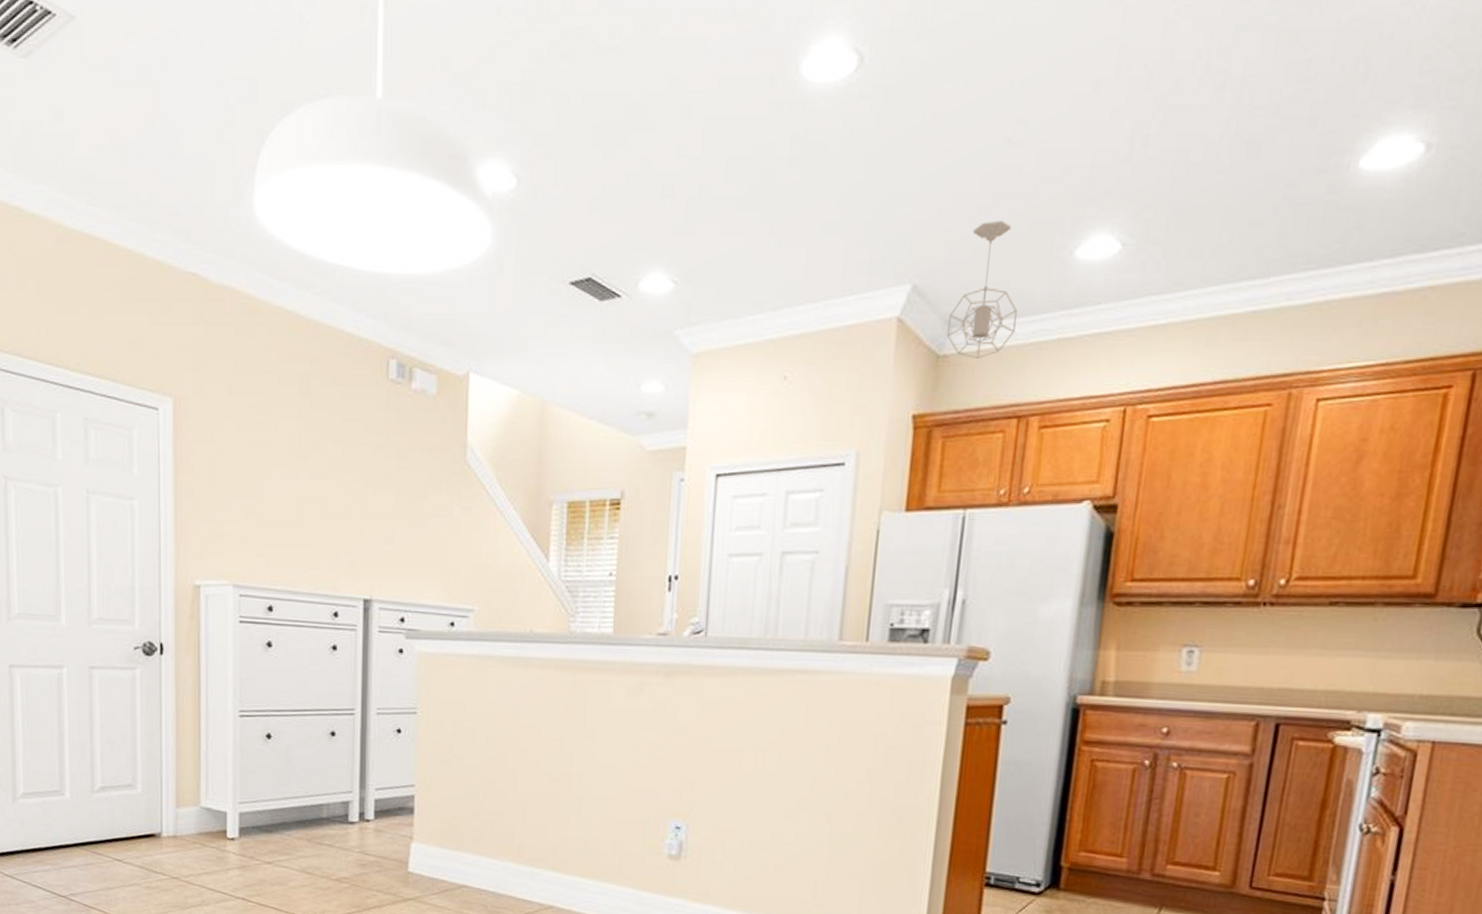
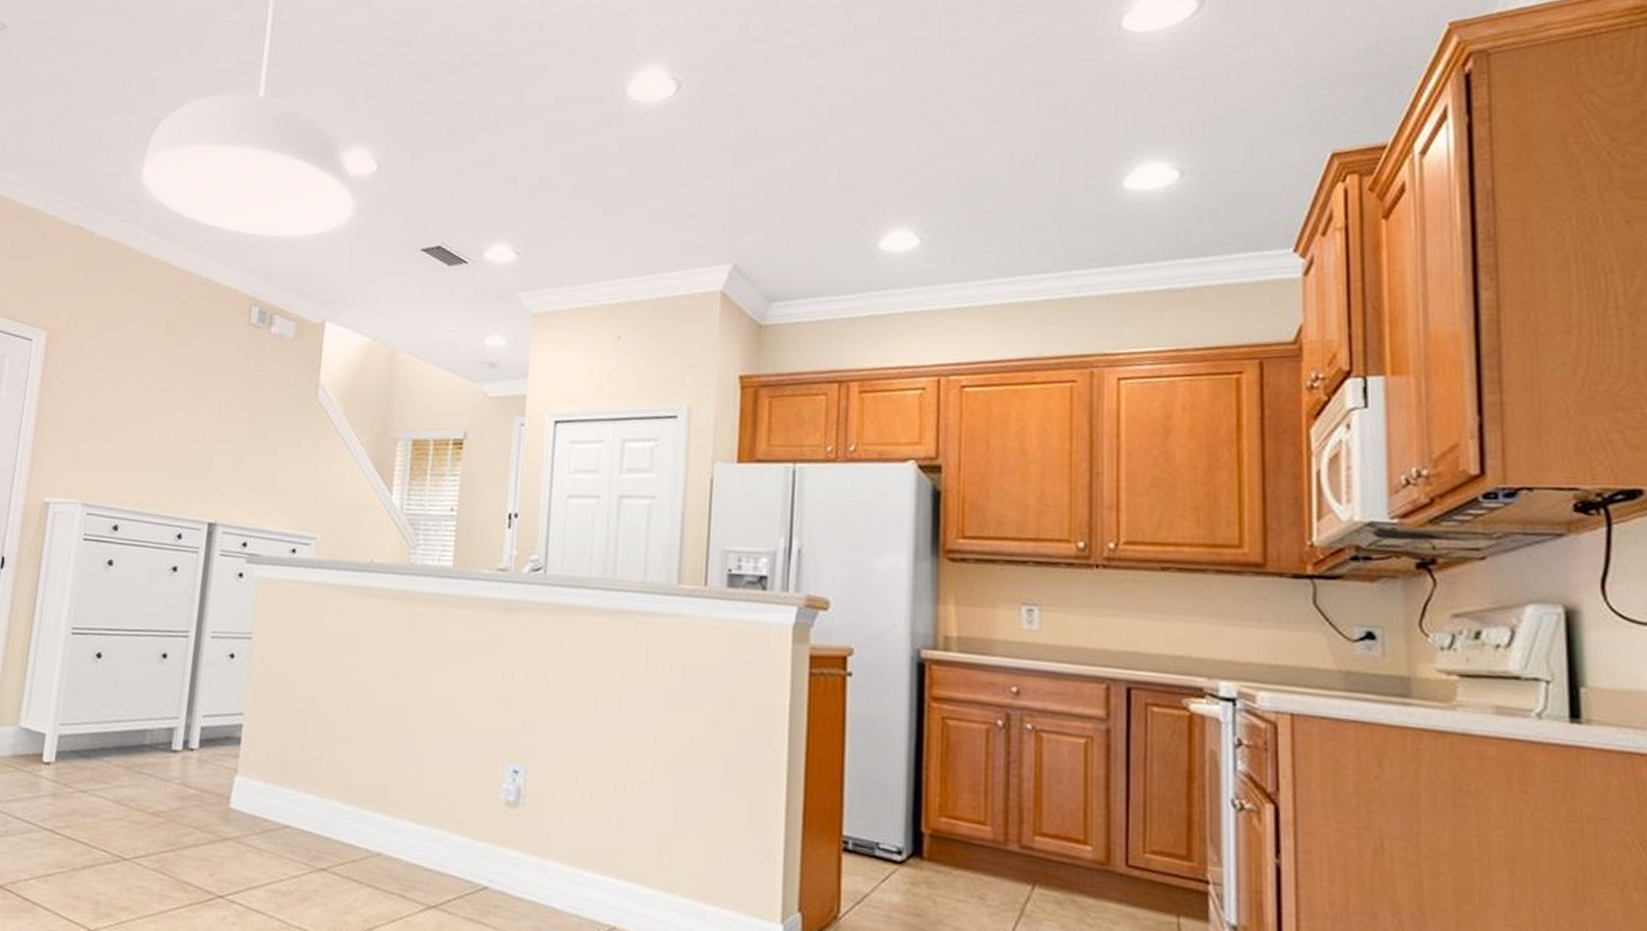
pendant light: present [947,220,1017,358] -> none [768,215,830,329]

